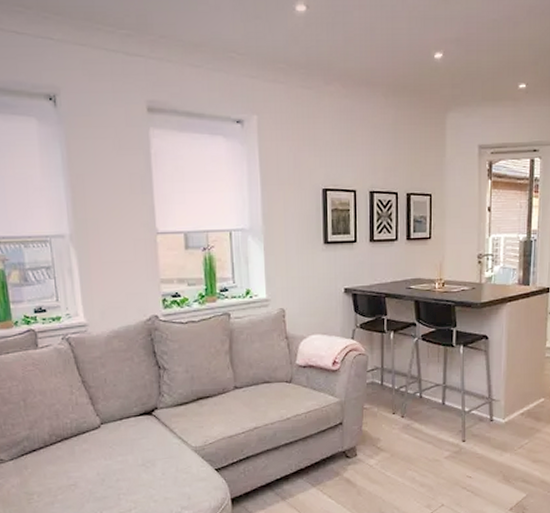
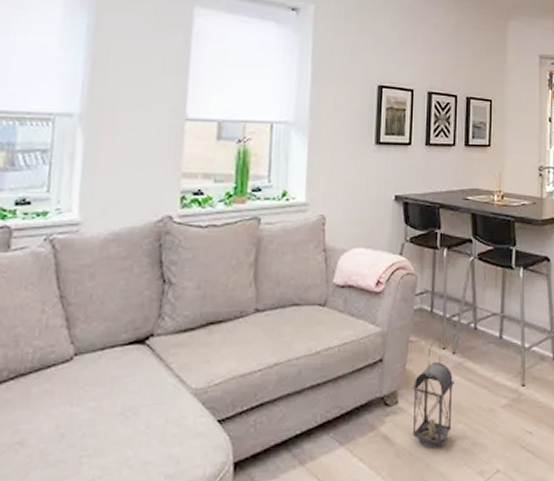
lantern: none [368,405,404,489] -> present [412,337,454,449]

